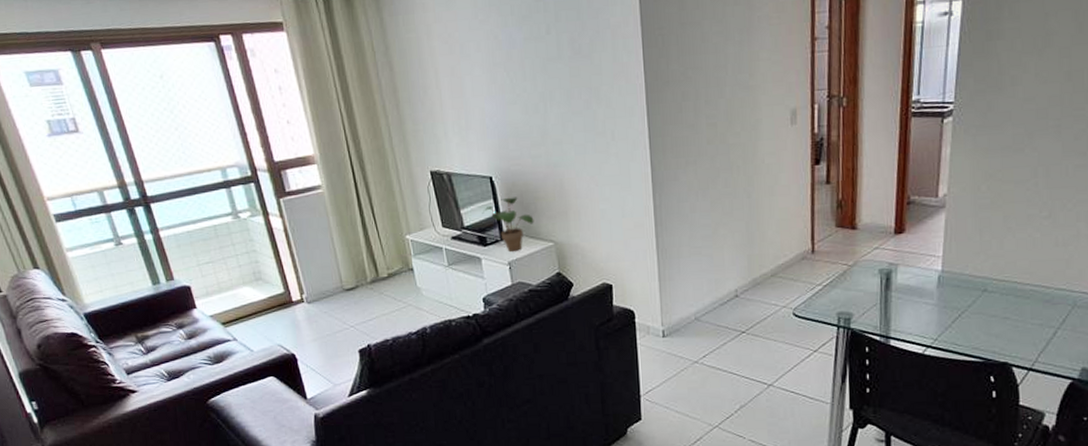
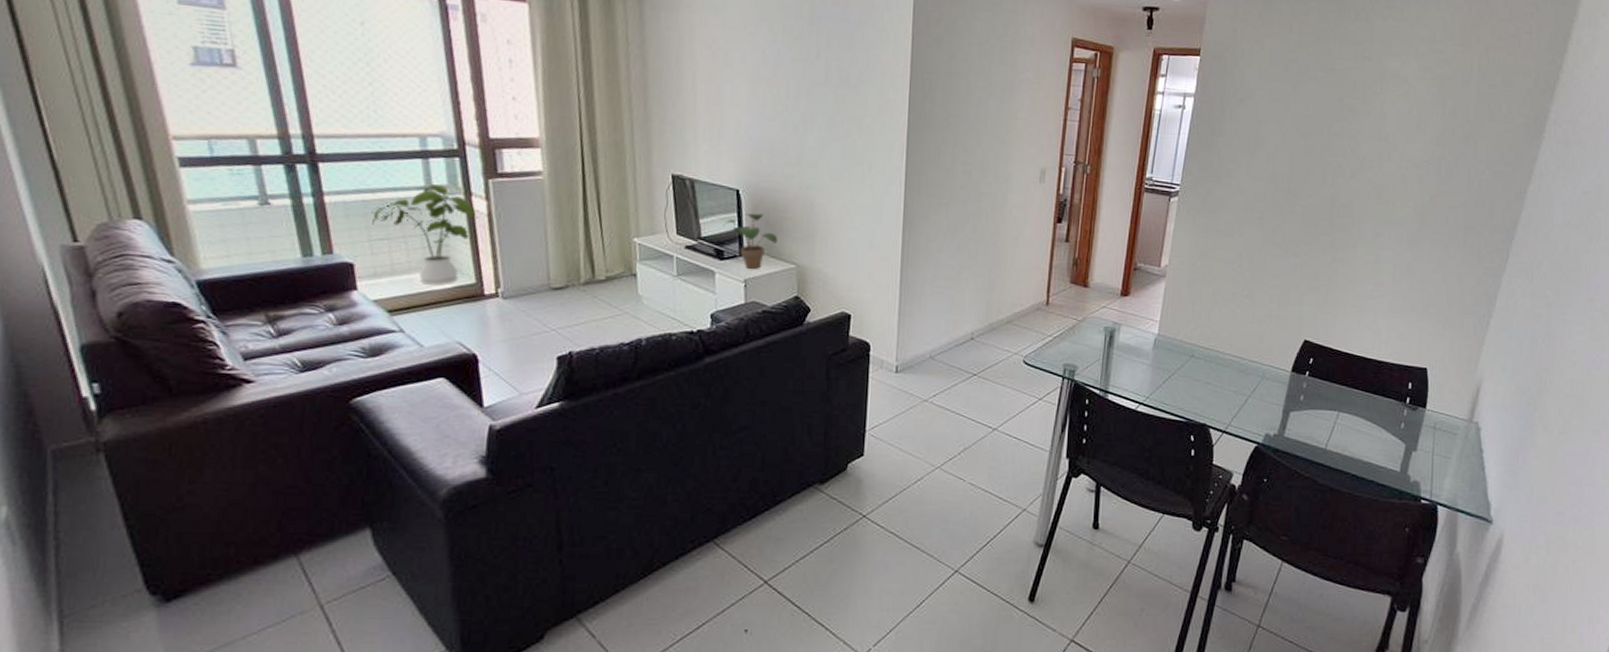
house plant: none [196,209,278,299] -> present [371,184,479,287]

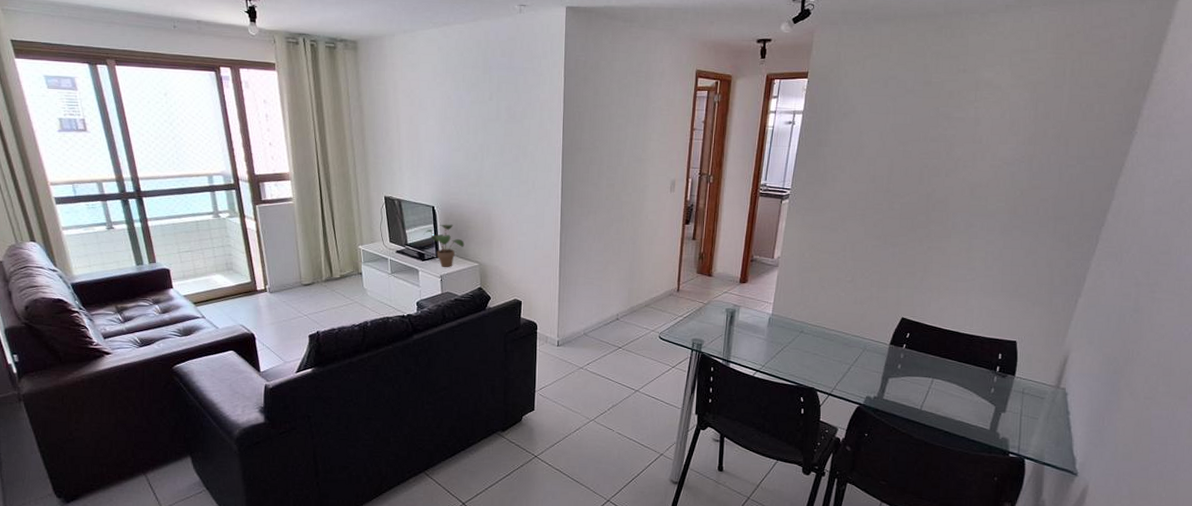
house plant: present [371,184,479,287] -> none [179,210,251,285]

